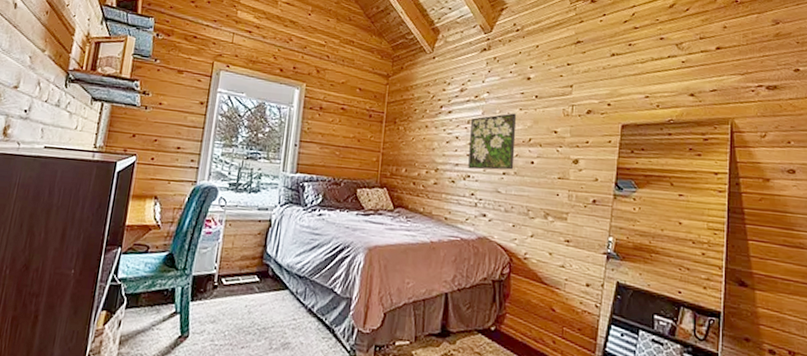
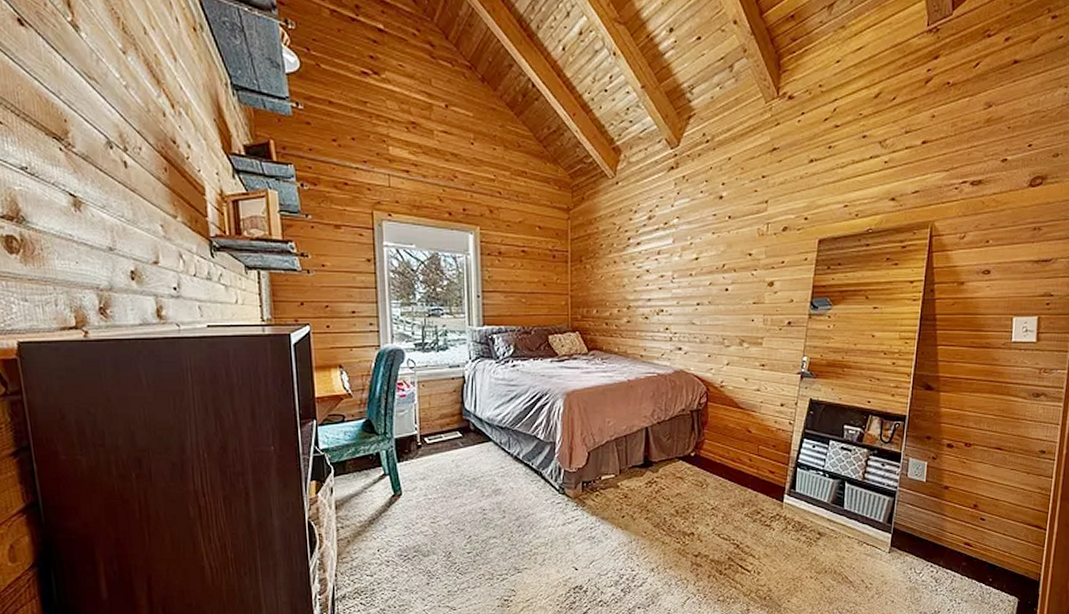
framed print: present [468,113,517,170] -> none [661,238,710,303]

